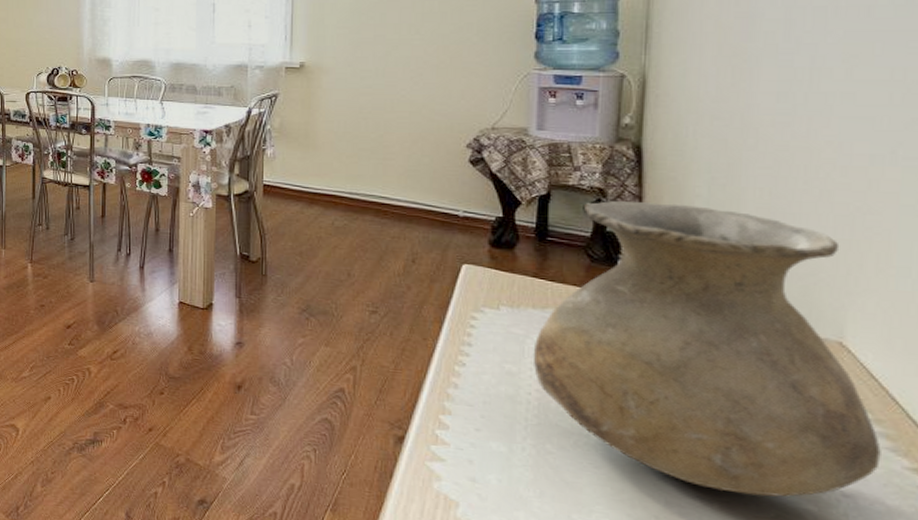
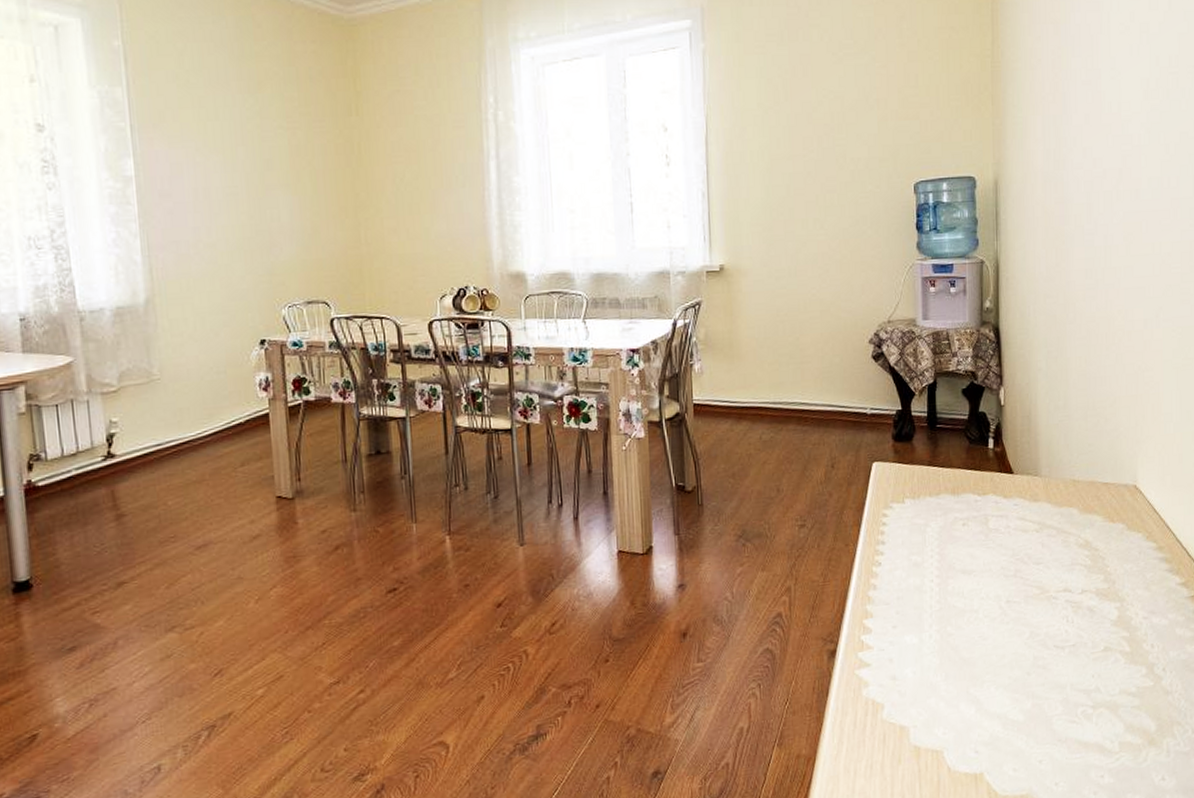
vase: present [533,201,881,497] -> none [932,379,1163,636]

